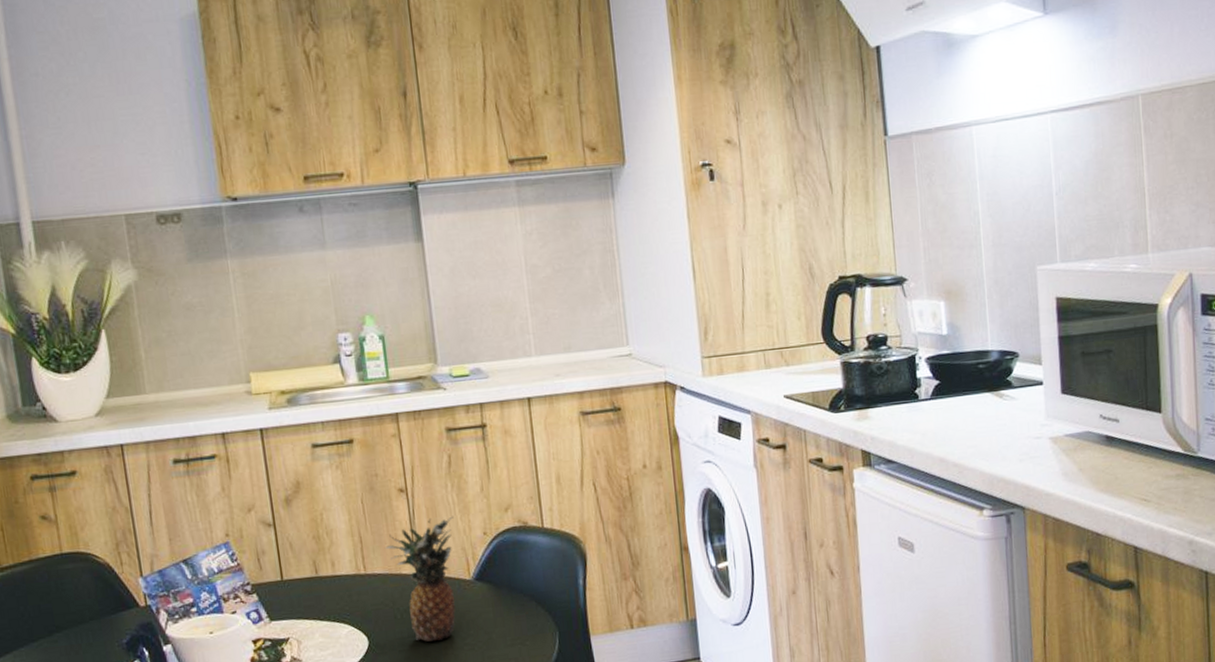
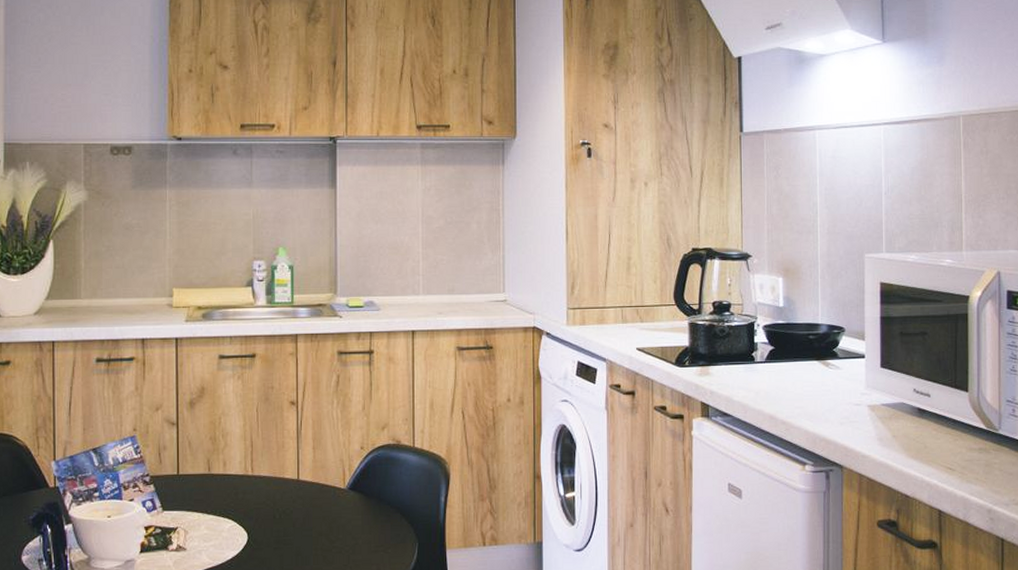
fruit: present [385,516,456,642] -> none [273,430,336,542]

